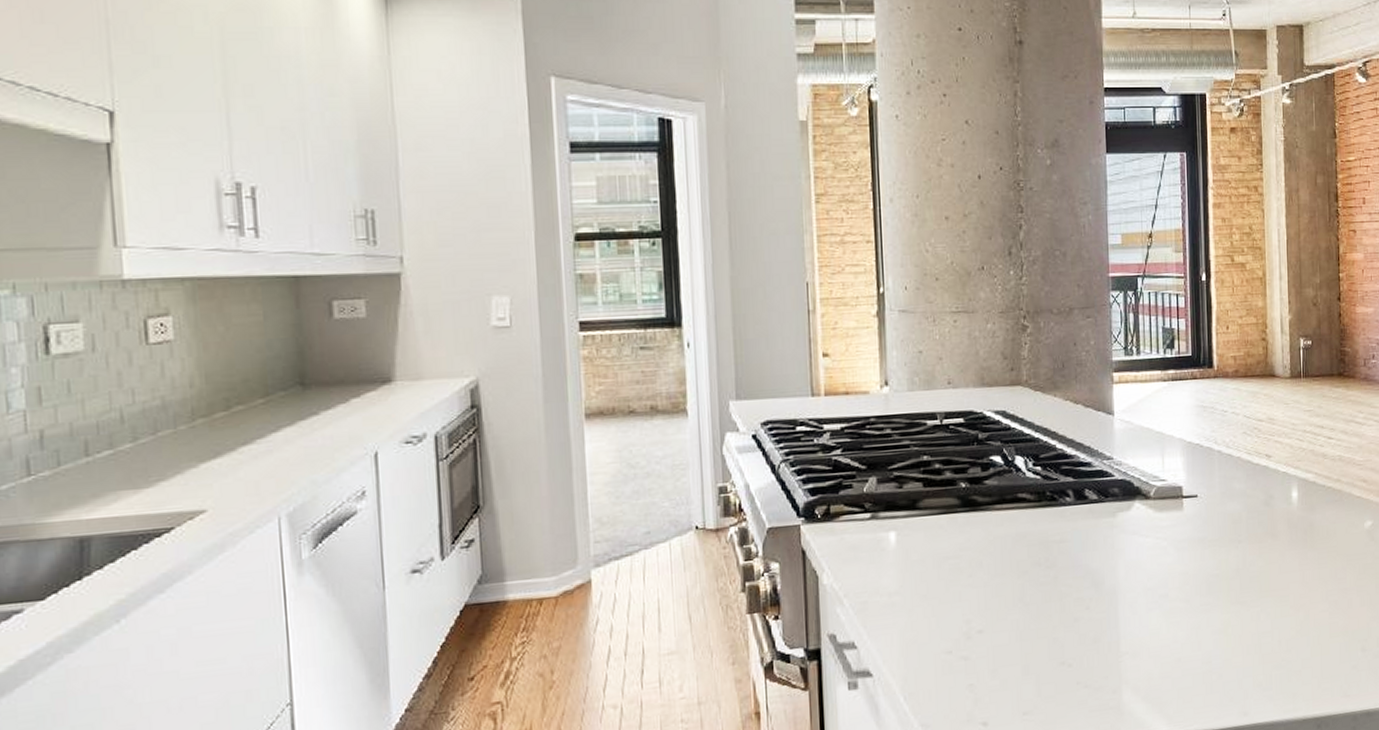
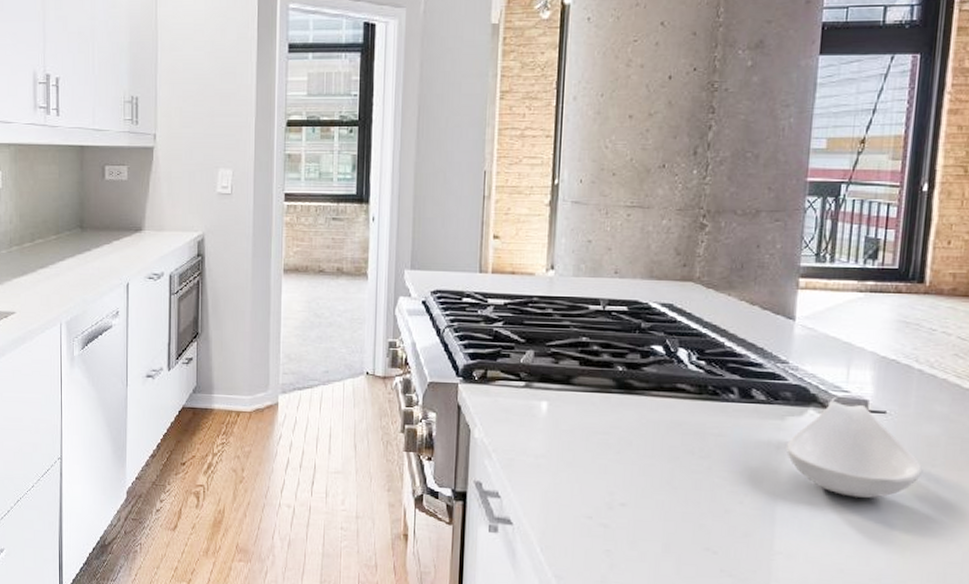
spoon rest: none [1119,491,1231,584] -> present [785,401,922,498]

